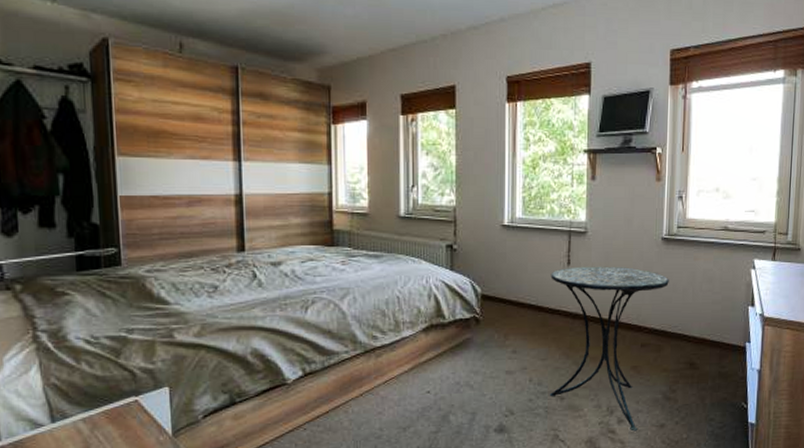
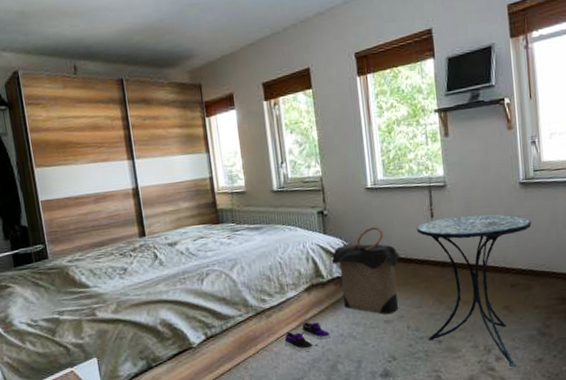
shoe: none [393,365,446,398] -> present [284,322,331,352]
laundry hamper: none [454,269,532,364] -> present [330,227,401,314]

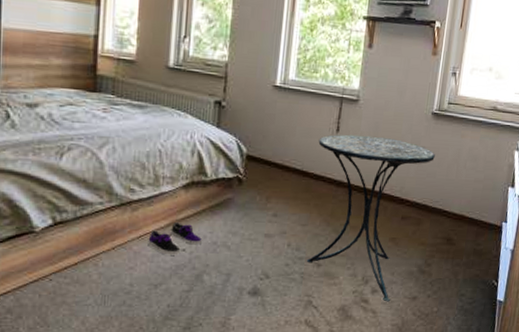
laundry hamper: present [330,227,401,314] -> none [218,130,297,227]

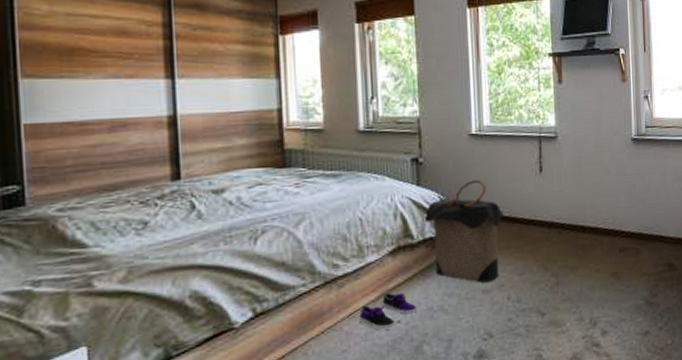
laundry hamper: none [218,130,297,227] -> present [423,180,505,283]
side table: present [306,134,435,302] -> none [523,170,642,343]

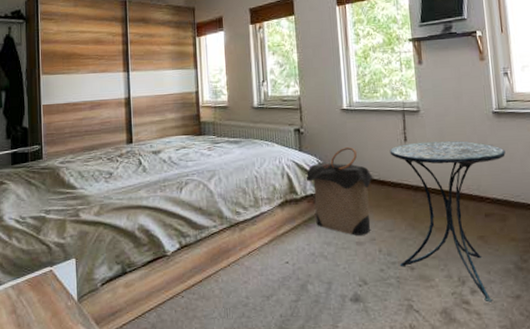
shoe: present [359,292,418,331] -> none [256,238,302,268]
side table: none [523,170,642,343] -> present [389,141,506,303]

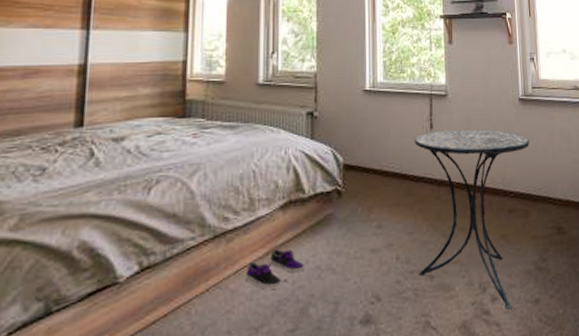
shoe: none [256,238,302,268] -> present [245,249,306,290]
laundry hamper: present [304,147,374,235] -> none [315,135,396,241]

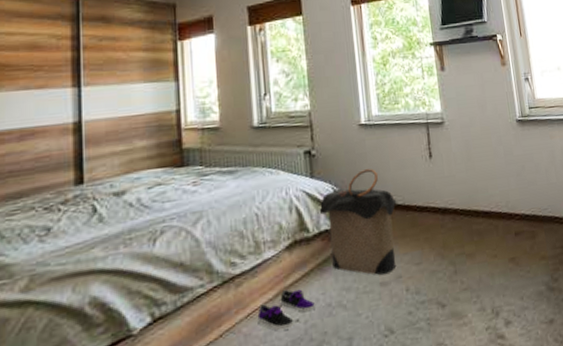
laundry hamper: none [315,135,396,241] -> present [317,168,398,275]
side table: present [414,129,530,311] -> none [414,153,531,333]

